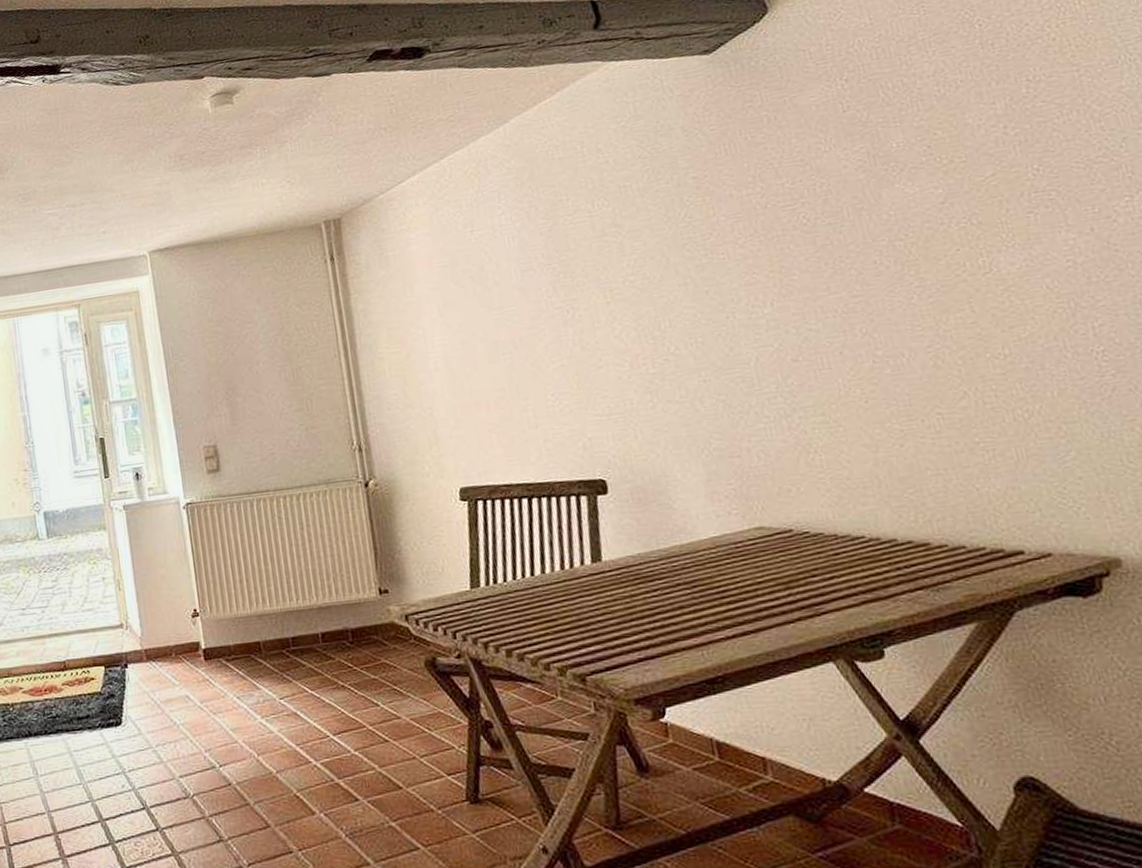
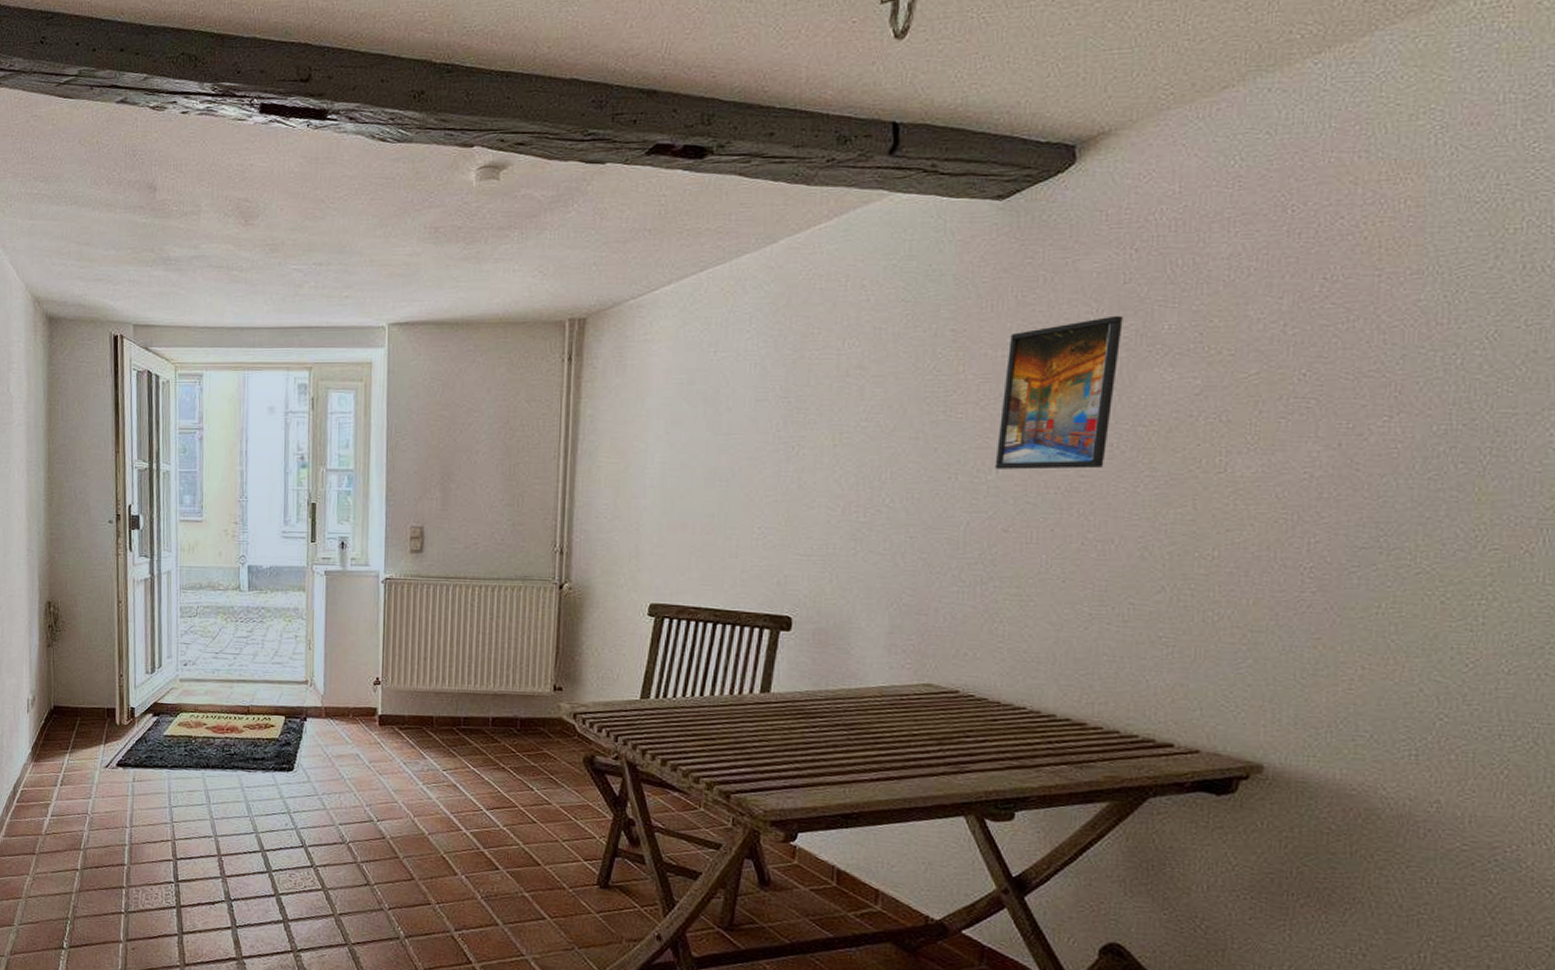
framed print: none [750,141,874,302] -> present [994,315,1123,470]

